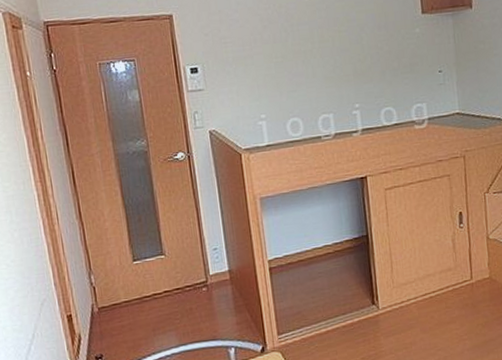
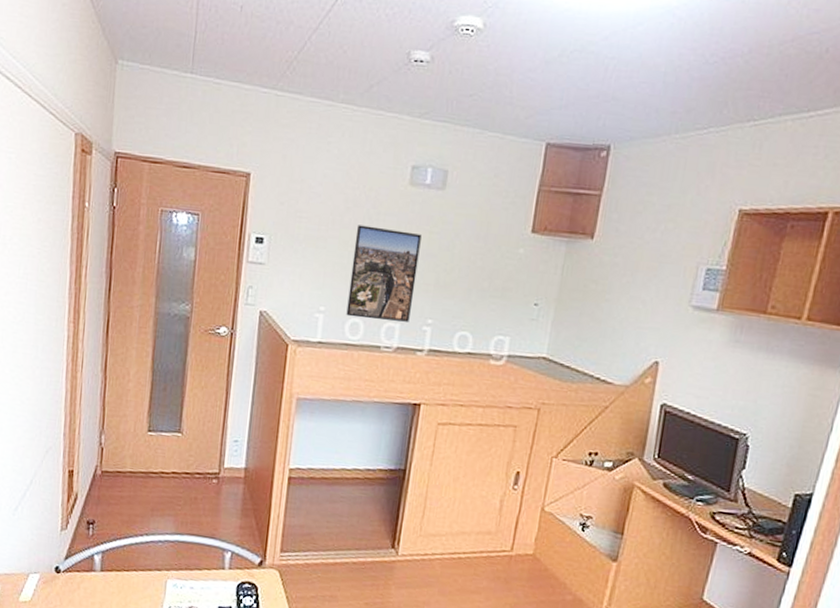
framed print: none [276,35,340,118] -> present [346,225,422,322]

